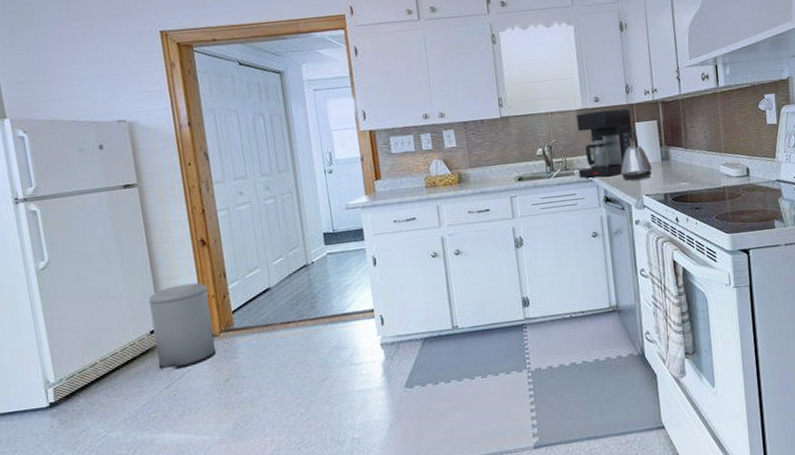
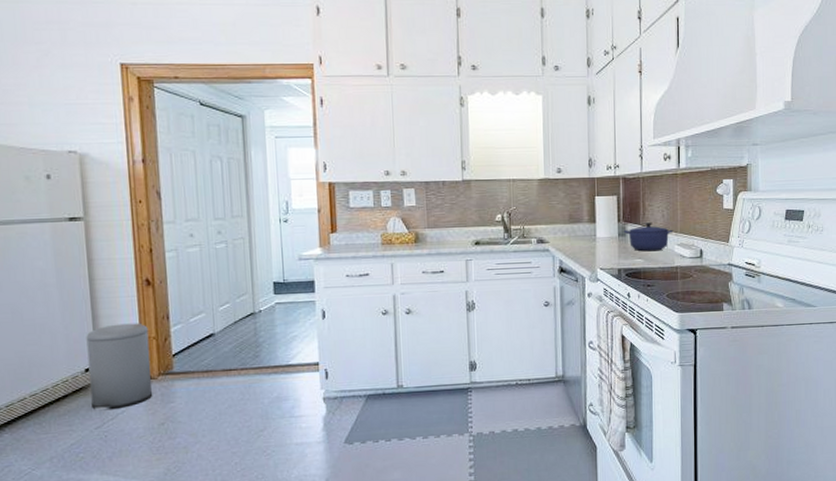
coffee maker: present [576,108,634,179] -> none [536,181,592,249]
kettle: present [620,129,652,181] -> none [577,203,608,254]
cooking pot: none [666,143,718,174] -> present [623,221,674,252]

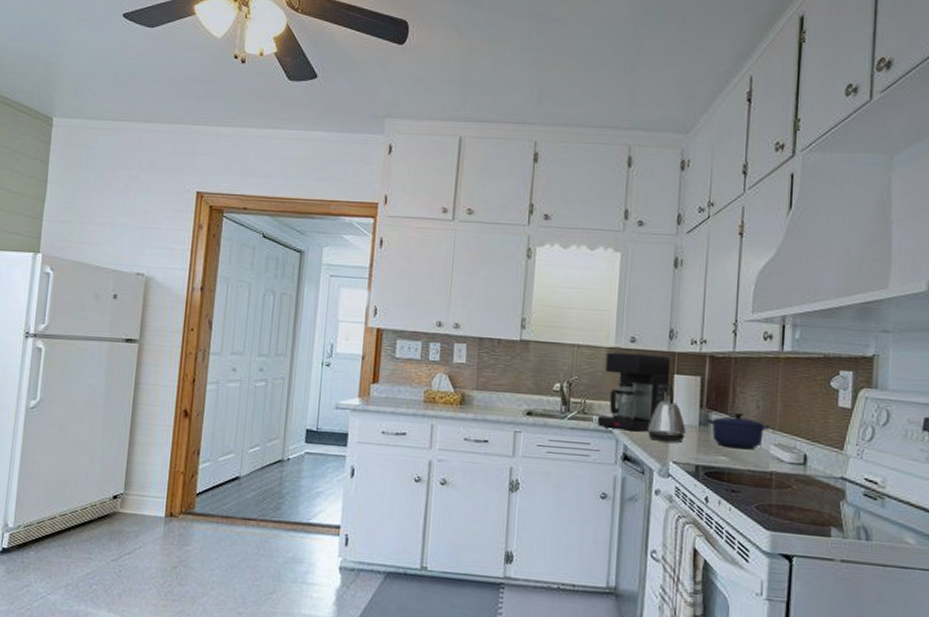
pedal bin: present [86,323,153,411] -> none [113,452,178,544]
coffee maker: none [536,181,592,249] -> present [598,352,671,433]
kettle: none [577,203,608,254] -> present [647,382,686,444]

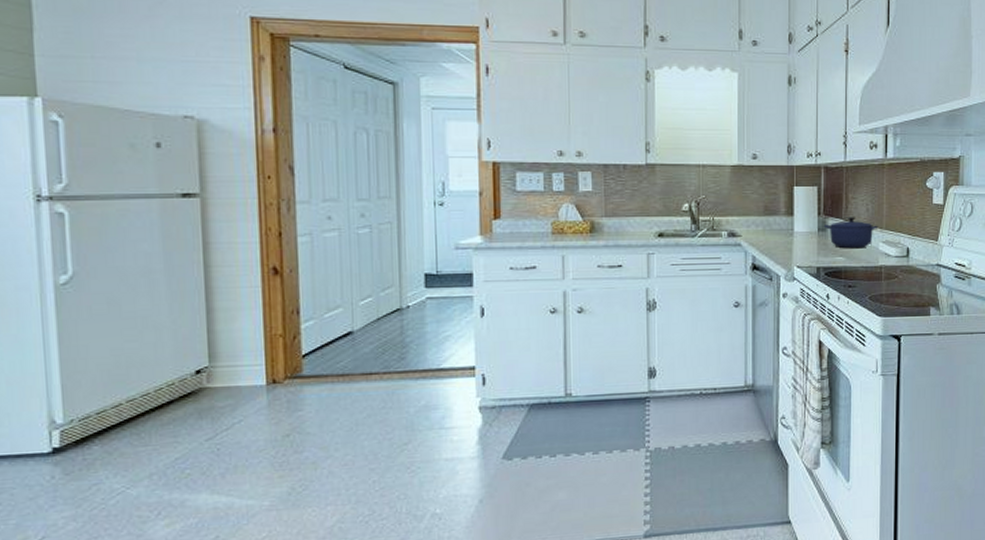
coffee maker: present [598,352,671,433] -> none [727,170,790,244]
kettle: present [647,382,686,444] -> none [772,194,807,250]

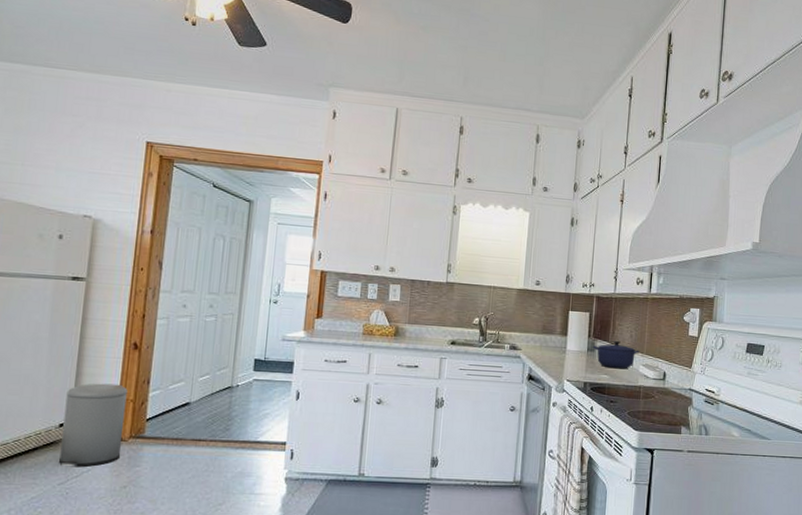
pedal bin: none [198,317,277,420] -> present [59,383,128,468]

